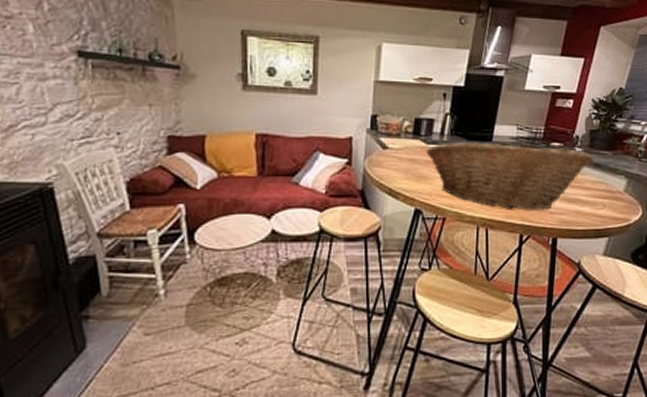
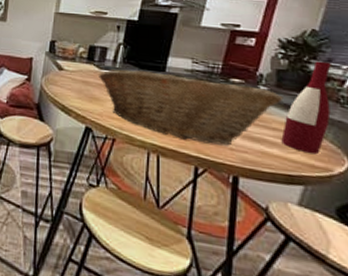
wine bottle: none [592,119,633,208] -> present [281,61,331,155]

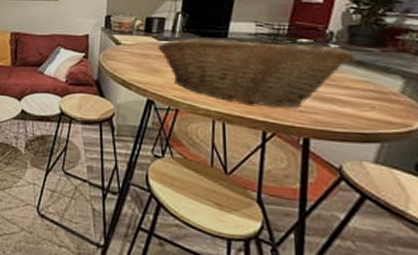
wine bottle: present [281,61,331,155] -> none [354,13,409,111]

